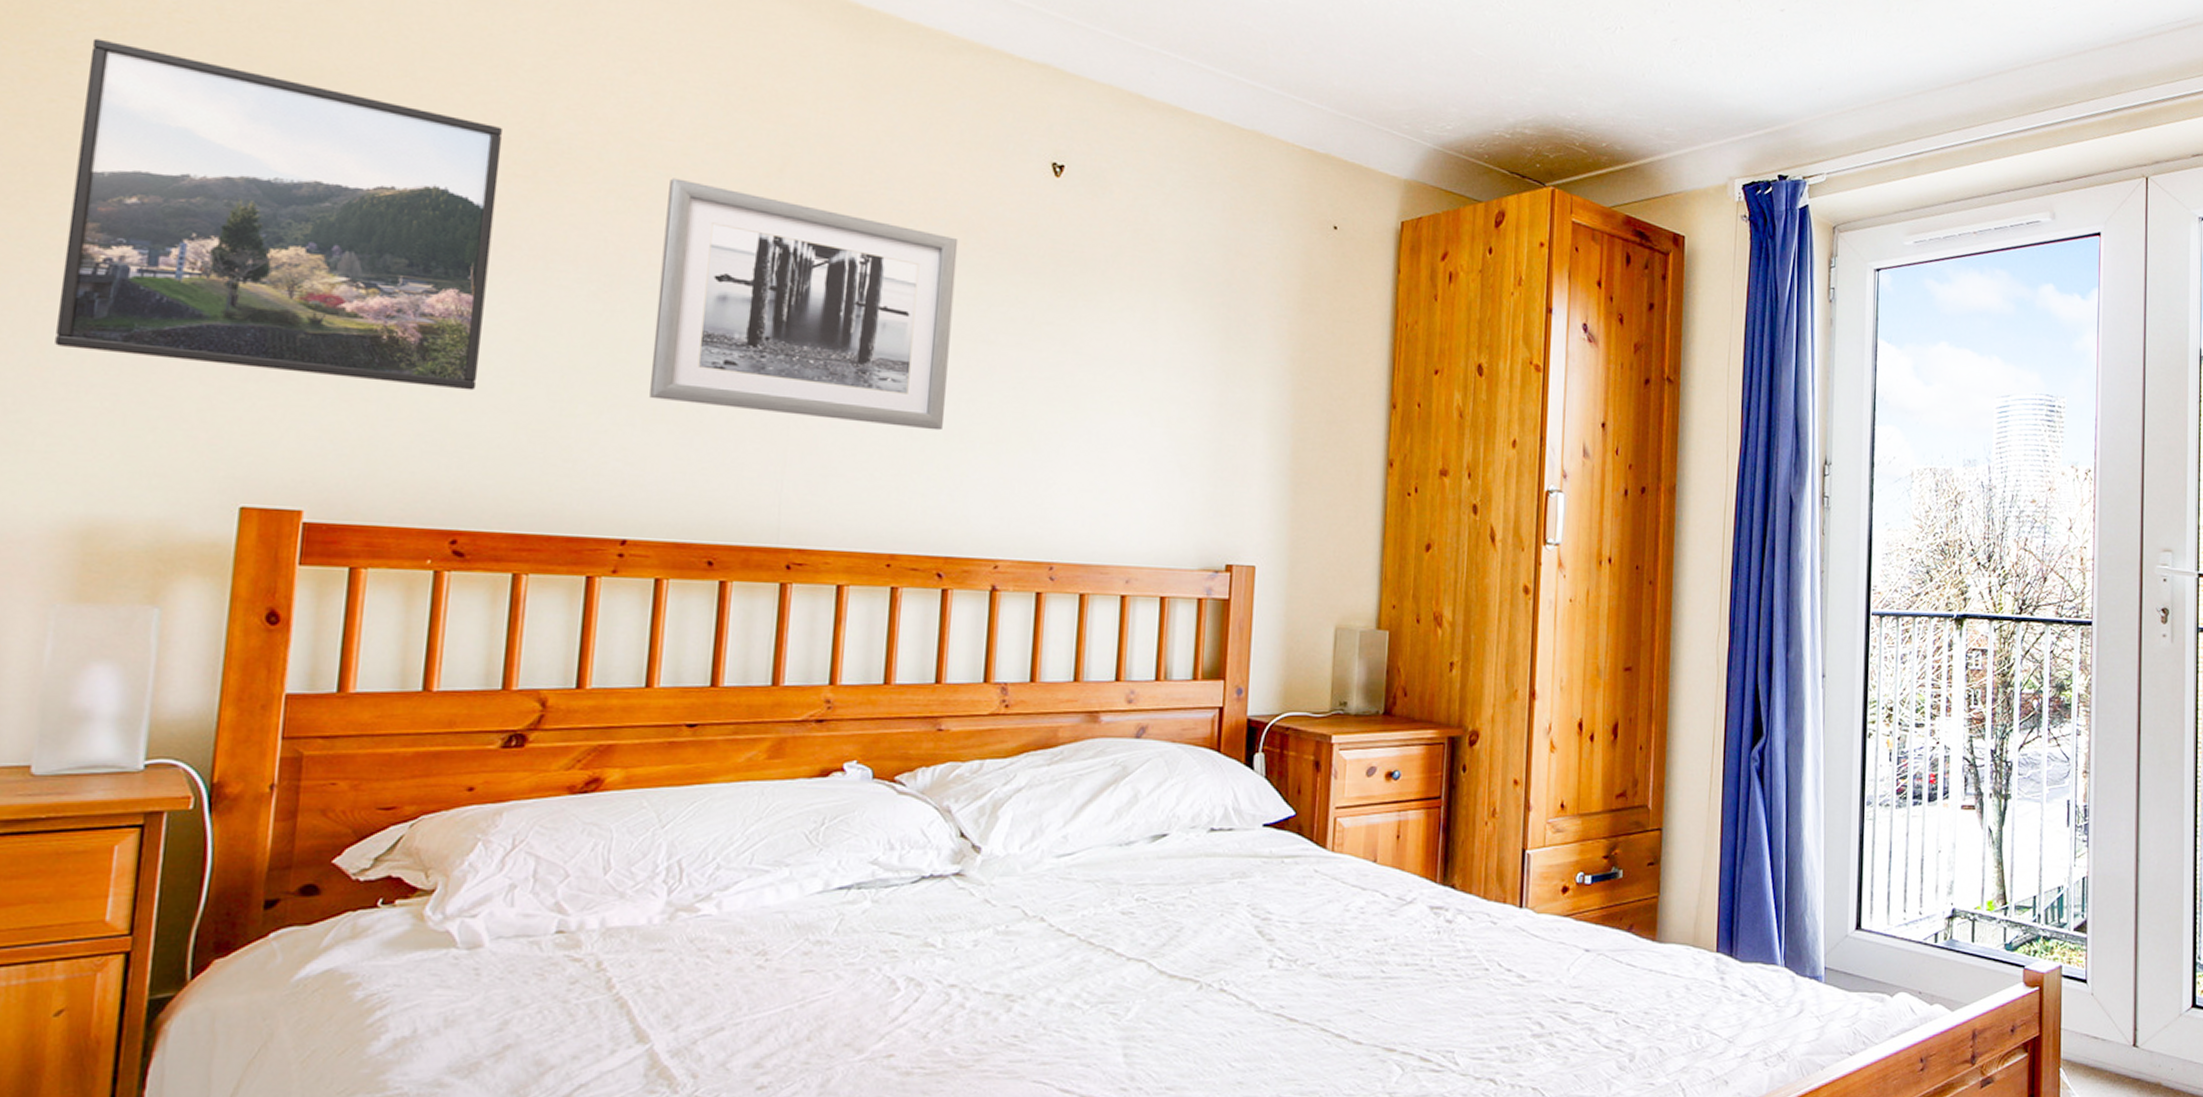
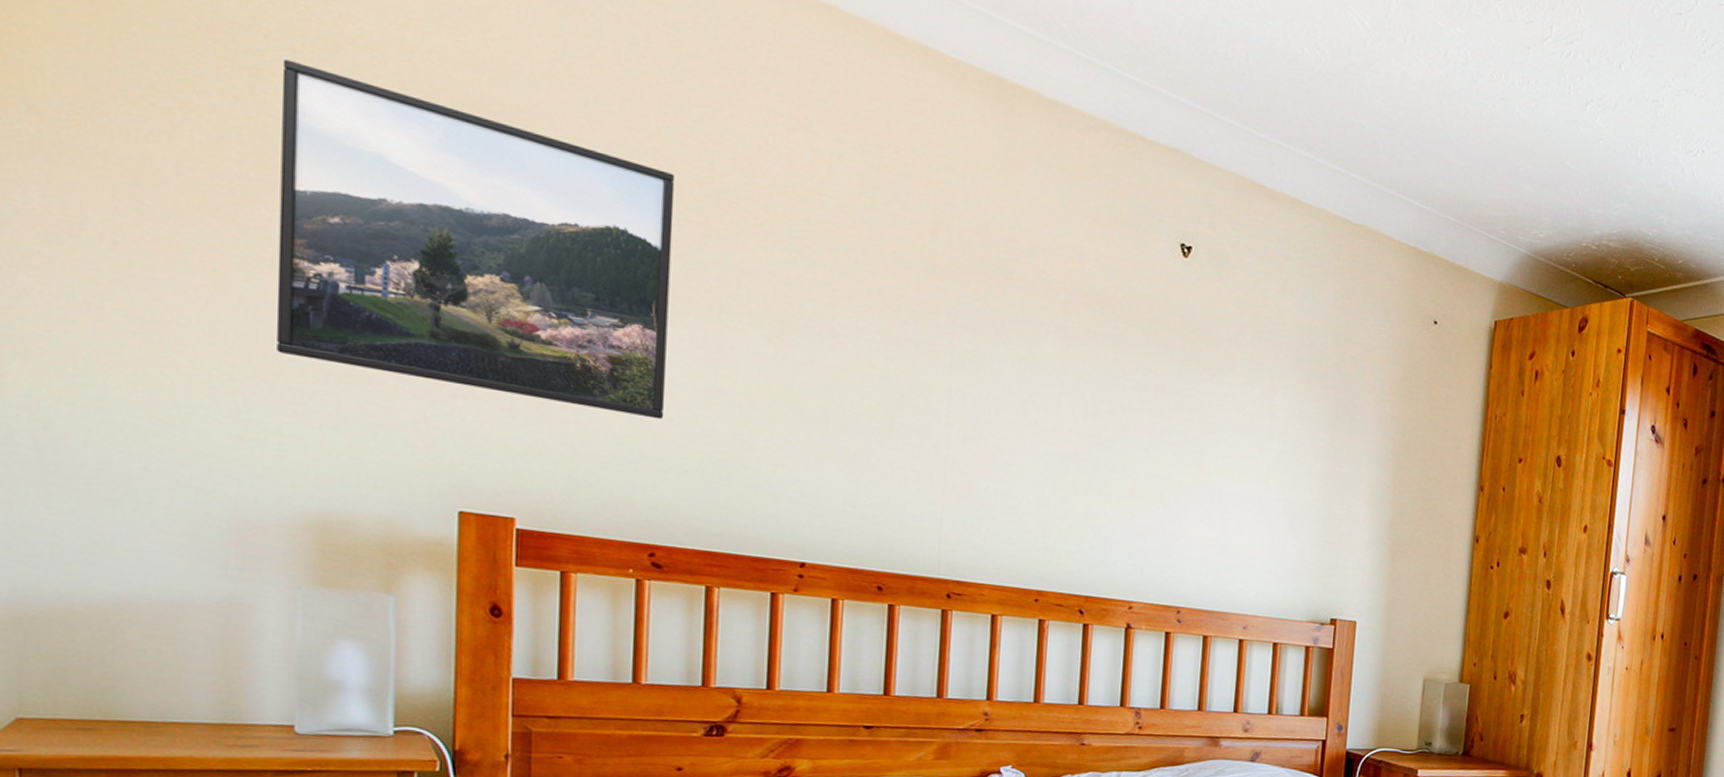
wall art: present [650,178,959,431] -> none [821,233,1096,484]

